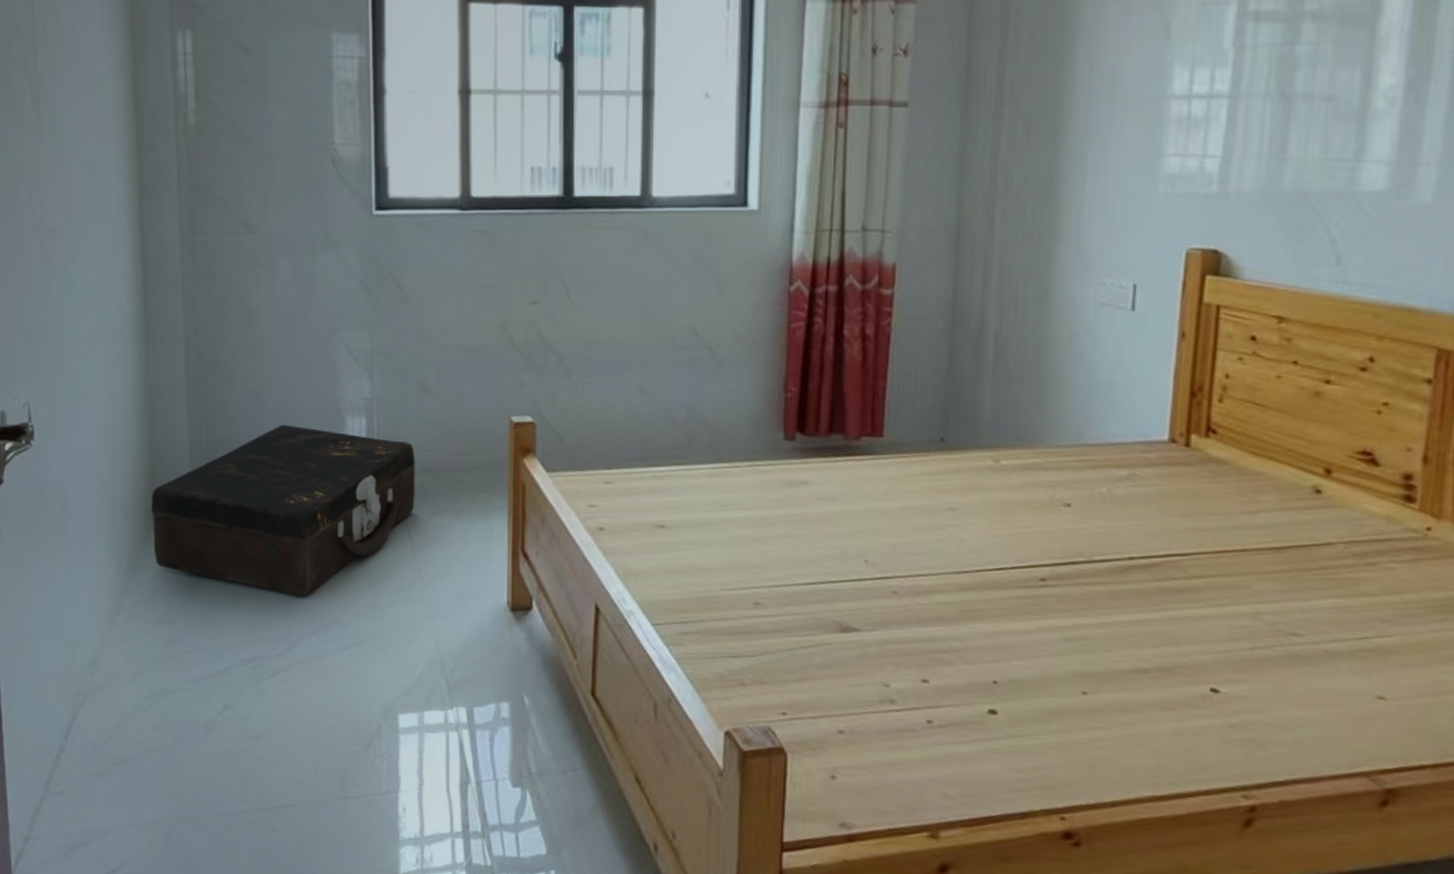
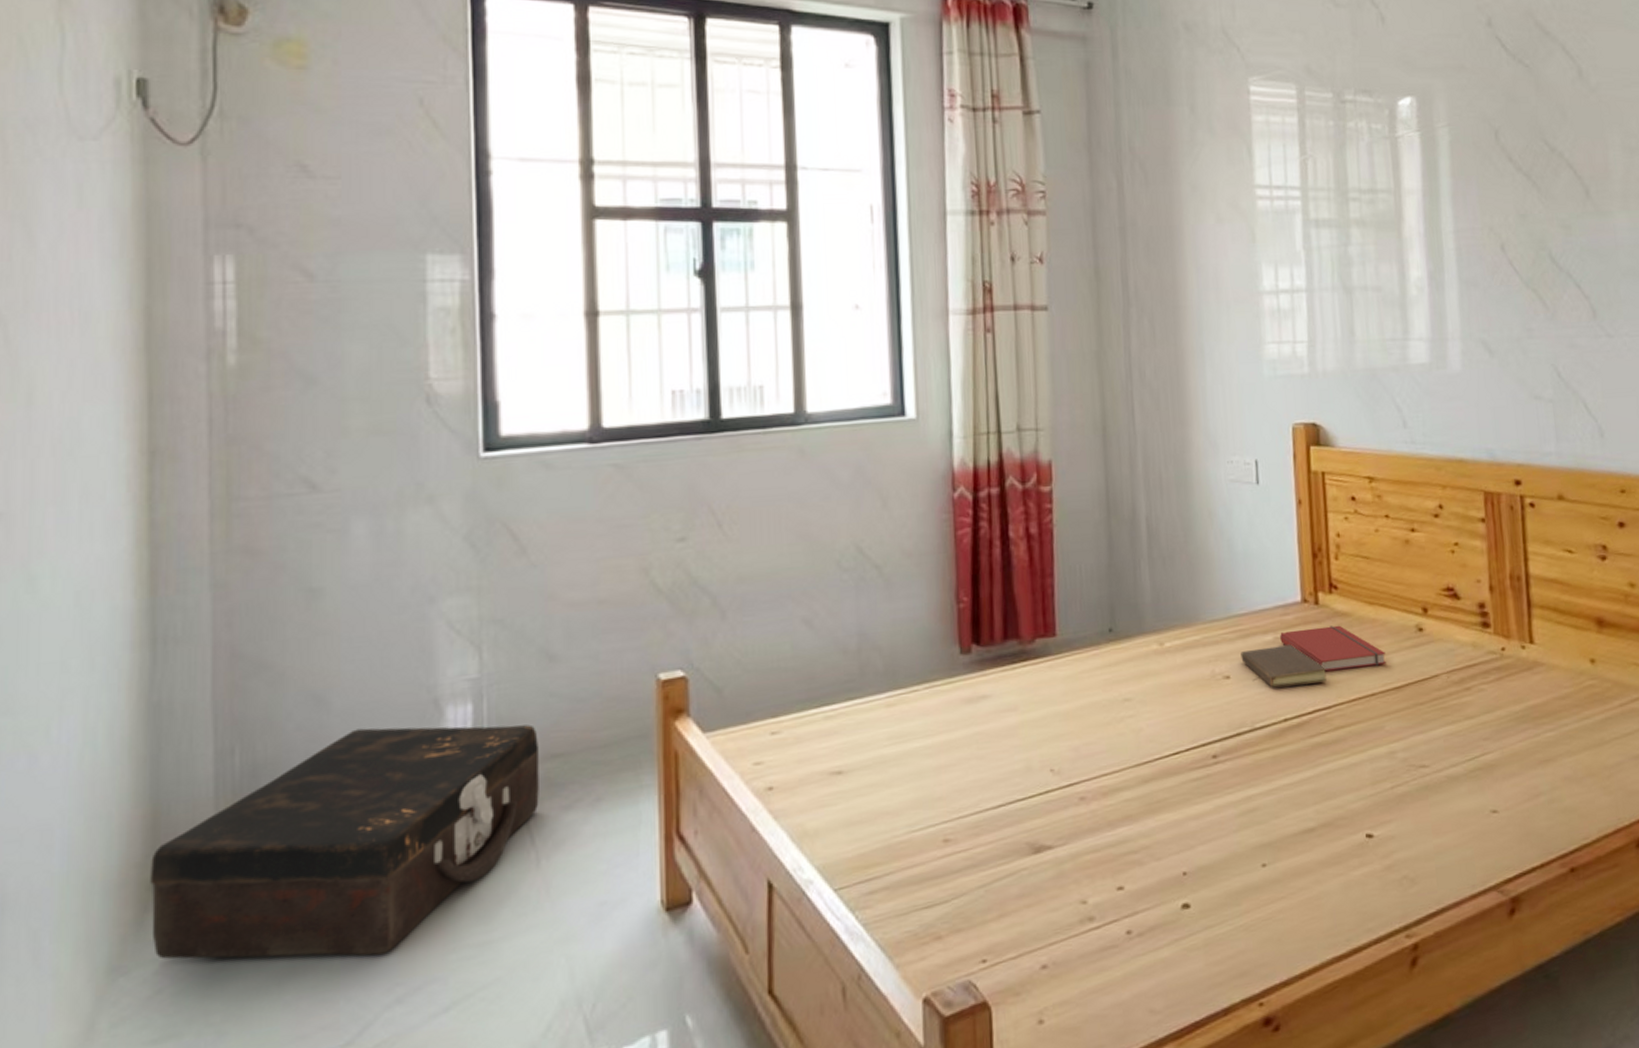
book: none [1087,481,1188,528] -> present [1241,644,1327,688]
book: none [1137,469,1267,522] -> present [1280,625,1386,672]

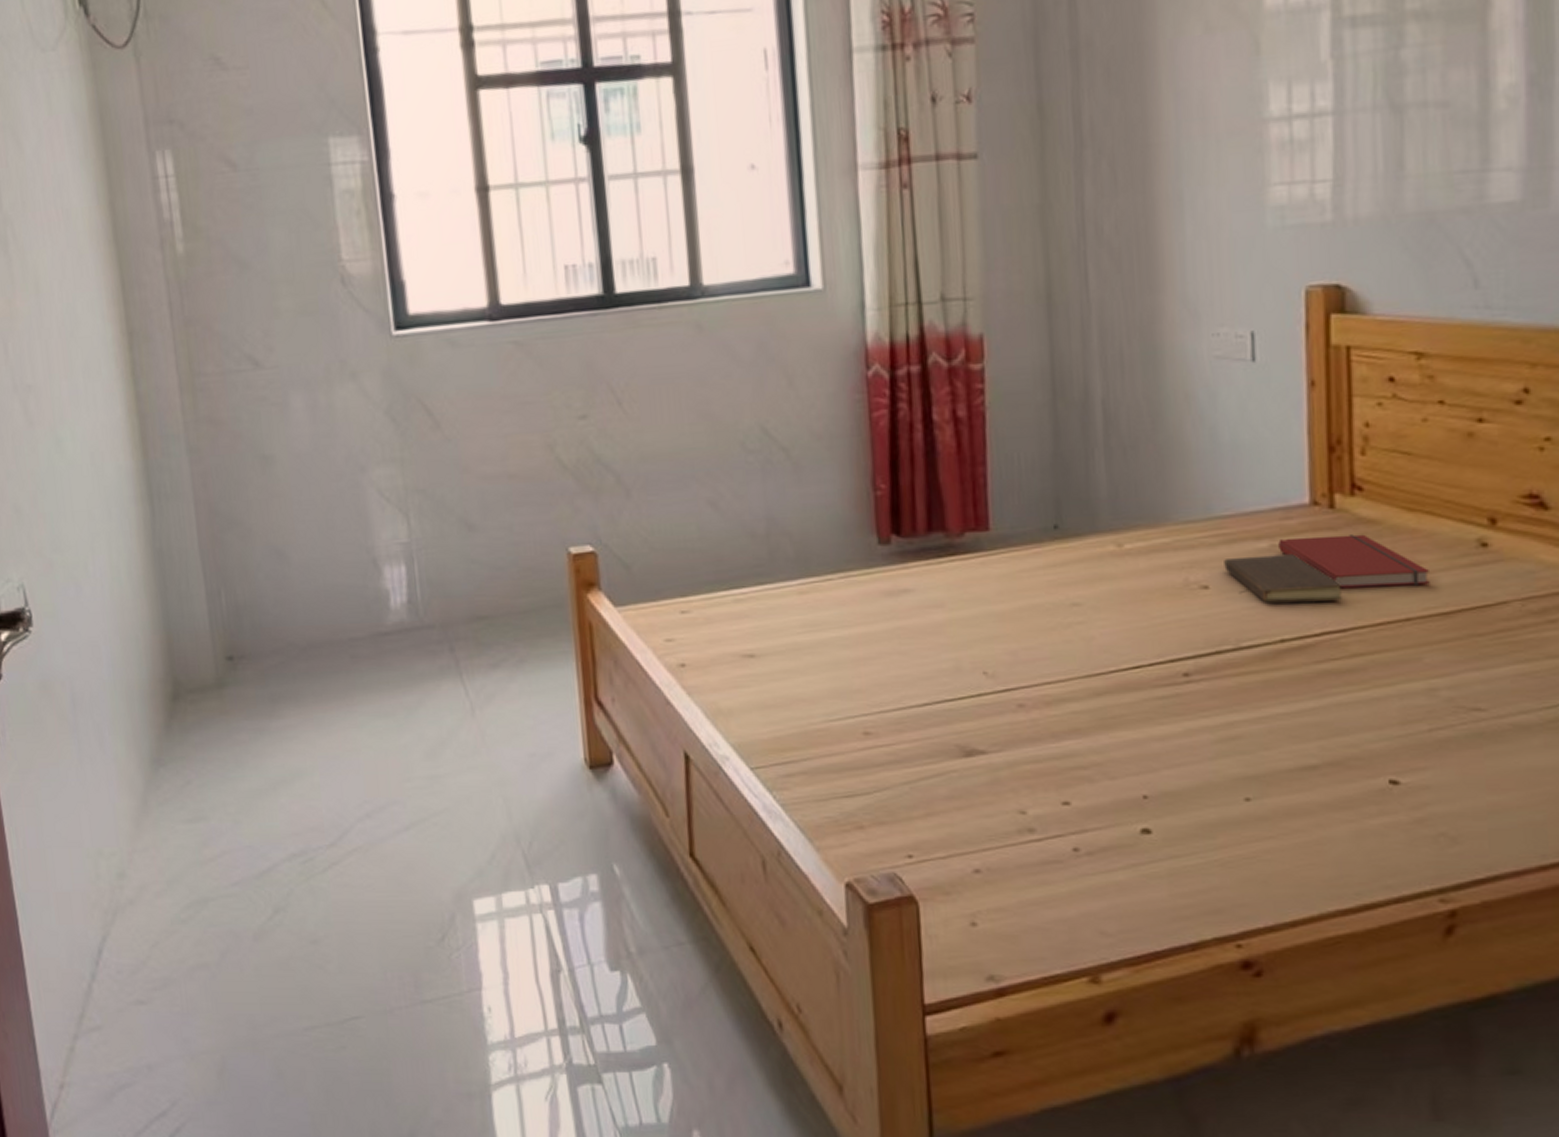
suitcase: present [150,724,539,960] -> none [170,581,470,775]

